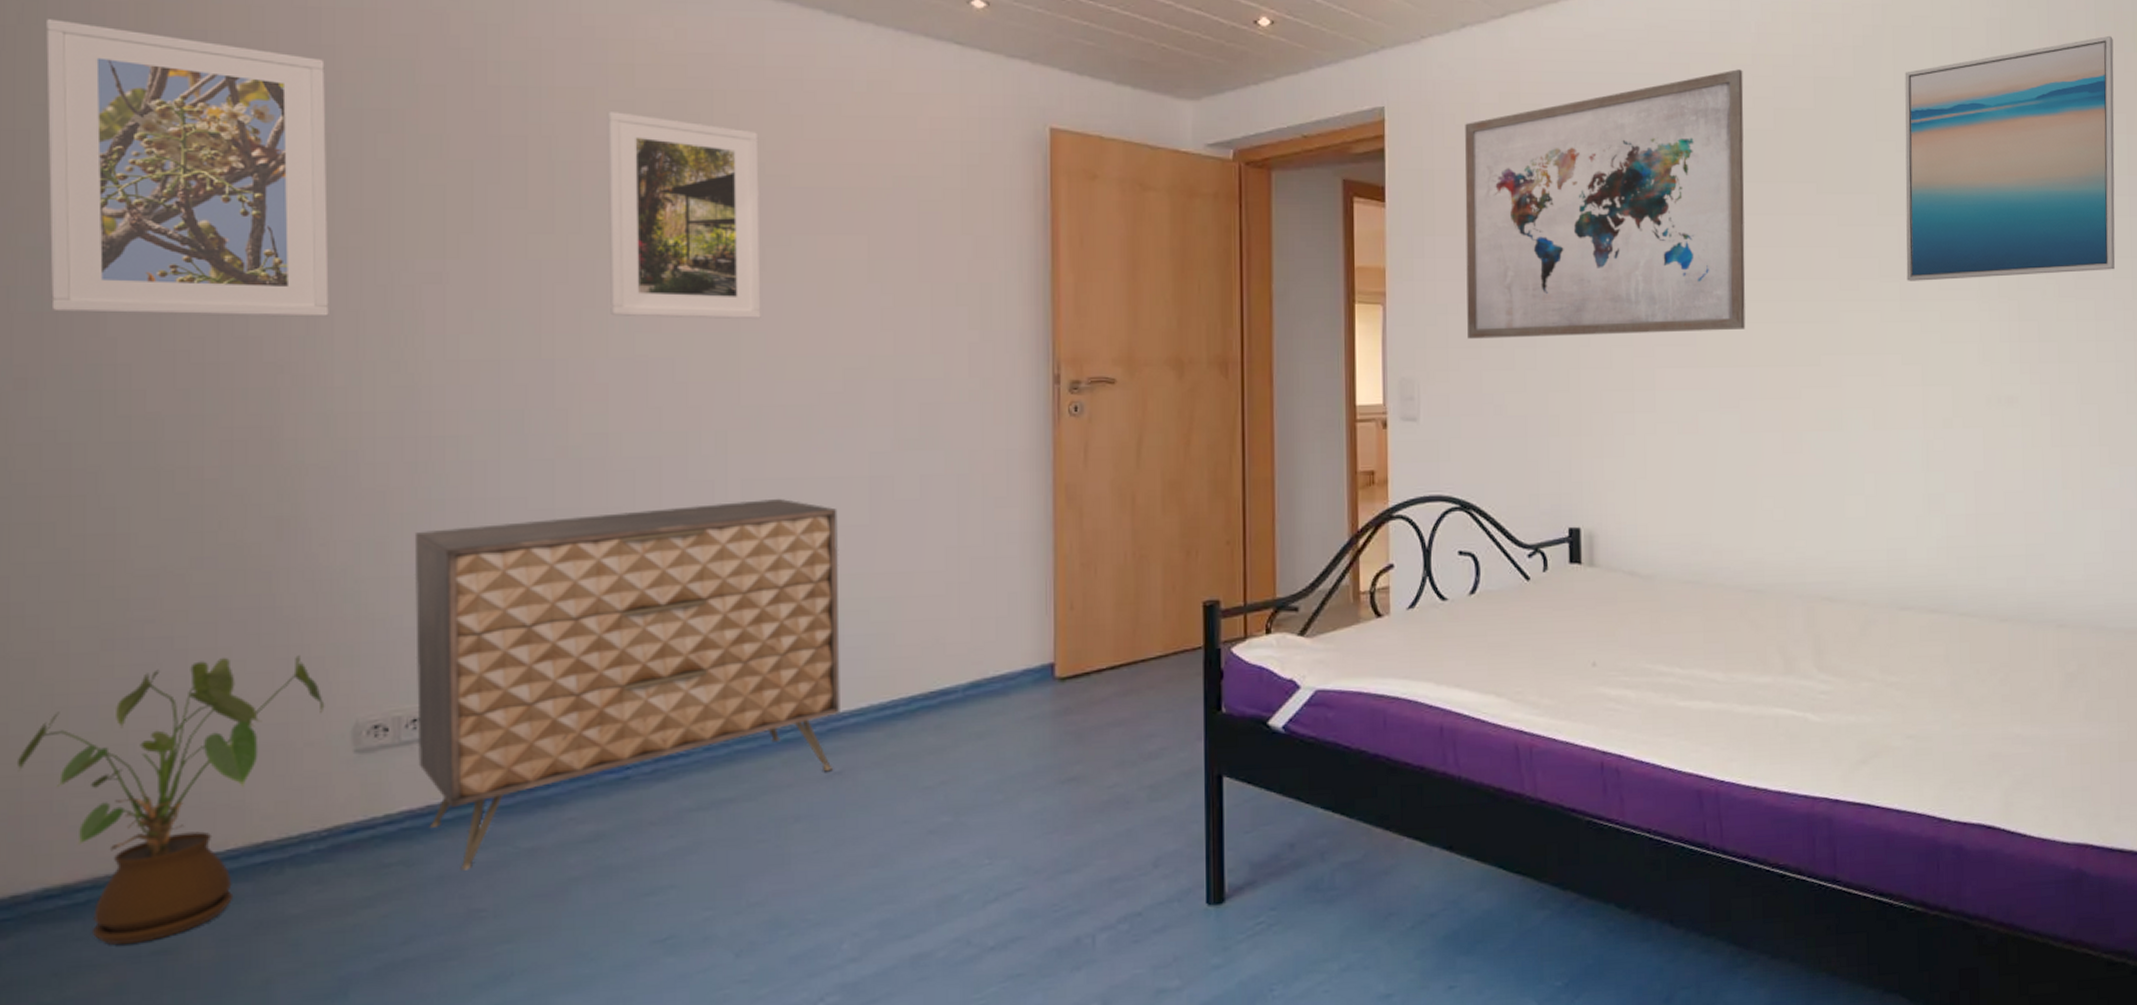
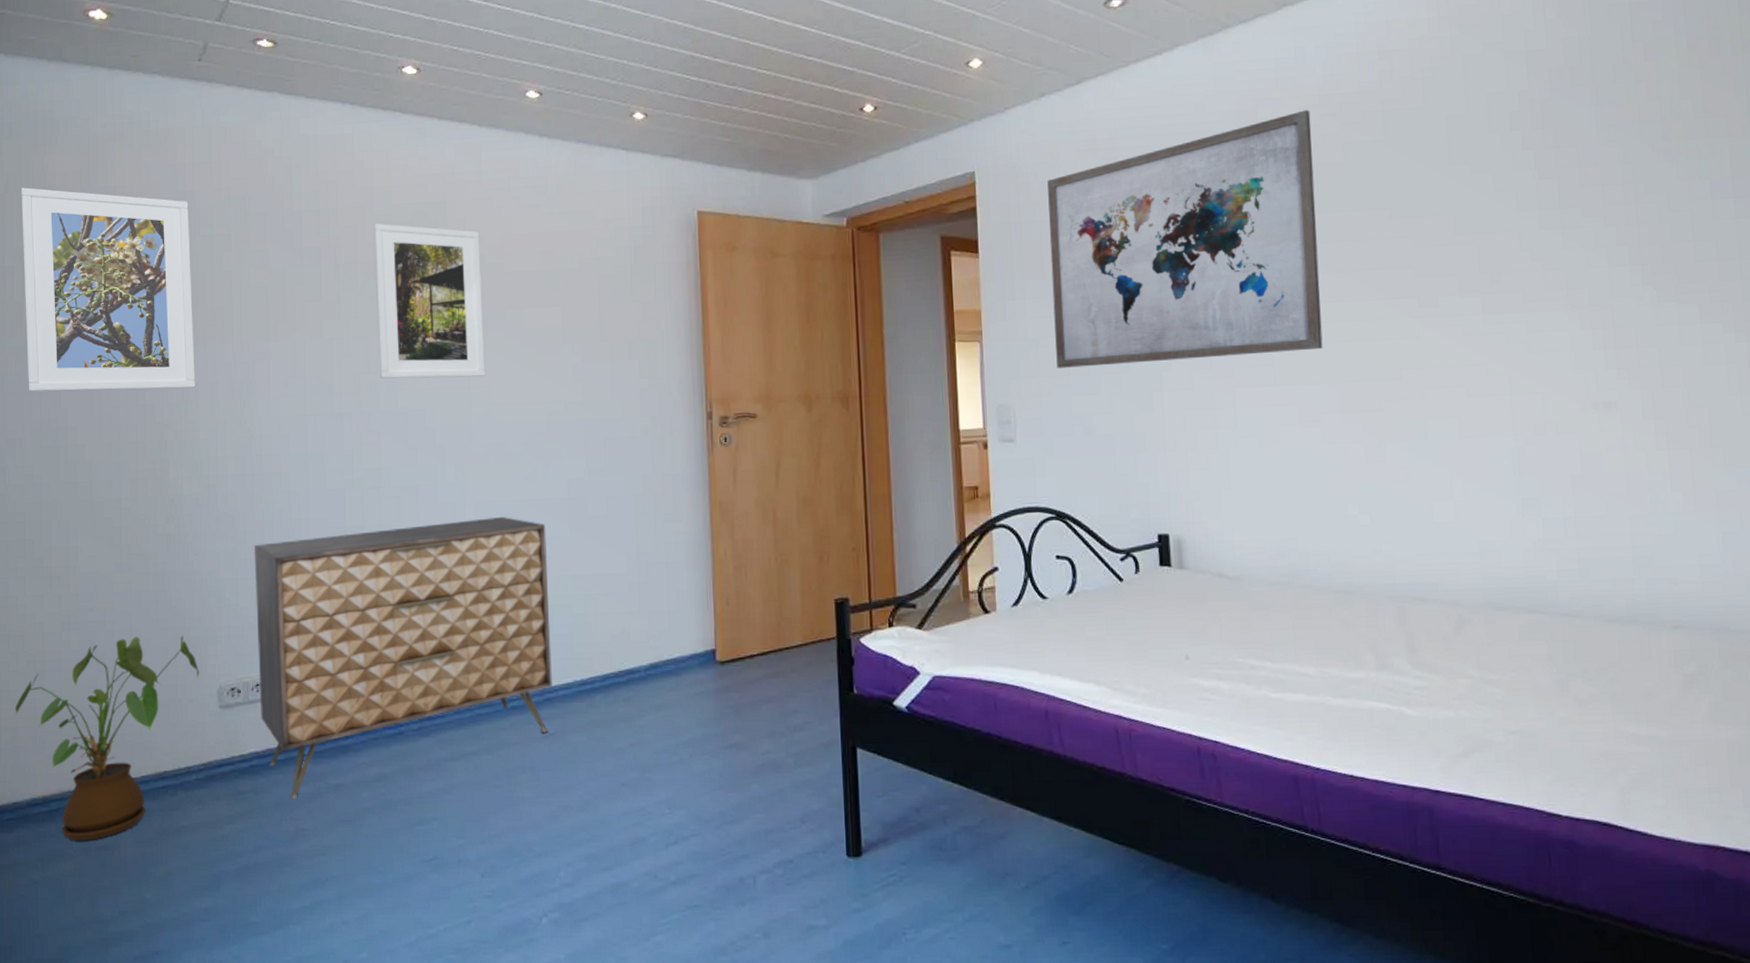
wall art: present [1904,35,2115,281] -> none [1477,41,1721,296]

